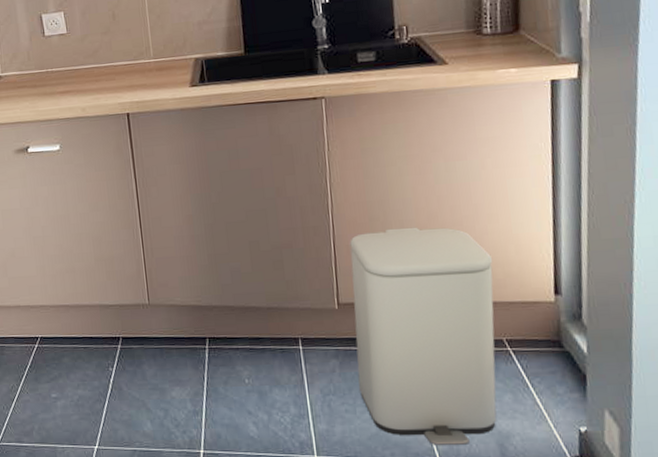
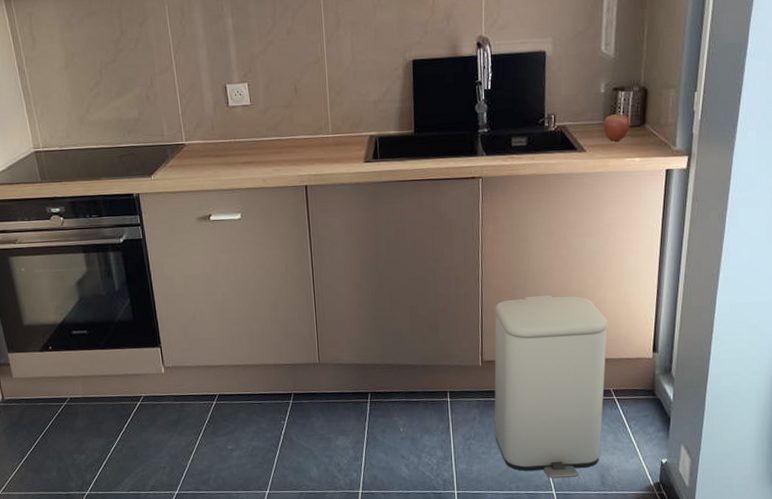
fruit: none [467,14,501,52] -> present [604,108,630,142]

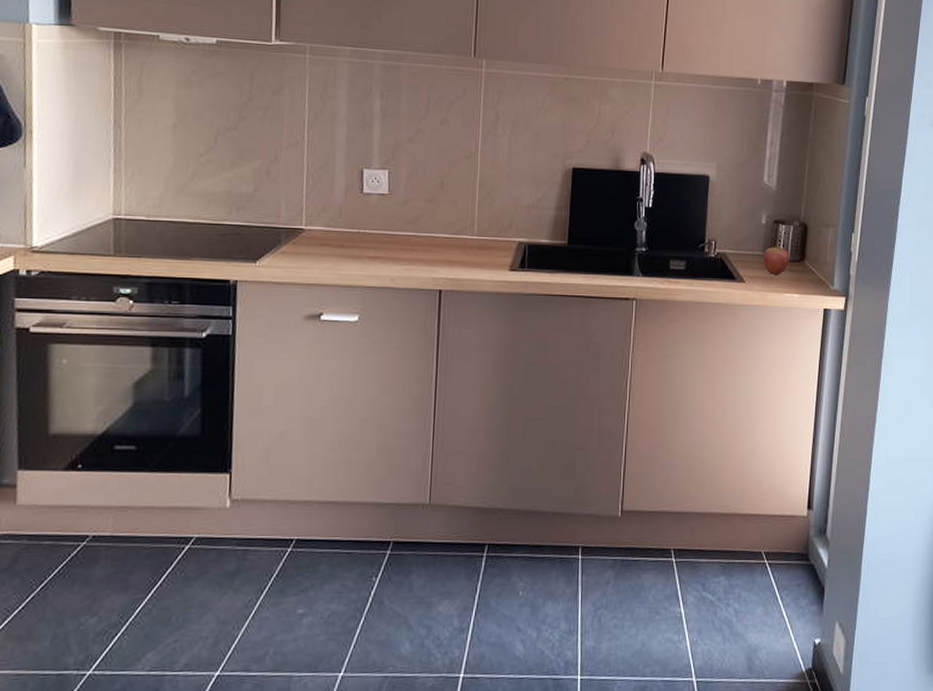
pedal bin: present [494,294,608,479] -> none [630,436,762,662]

